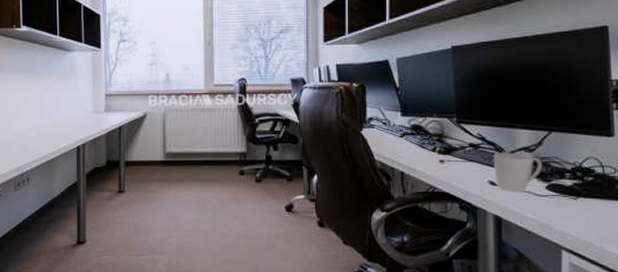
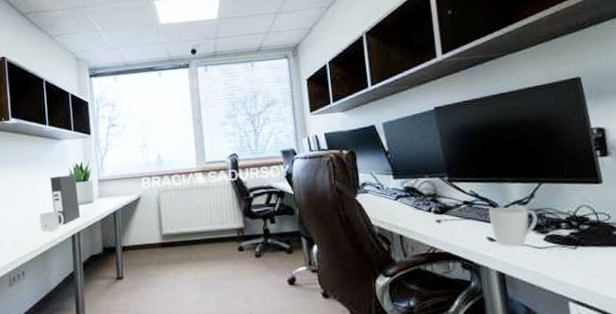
mug: none [45,121,70,142] -> present [38,210,64,233]
binder: none [58,87,86,135] -> present [50,174,80,225]
planter: none [76,73,101,118] -> present [68,159,94,205]

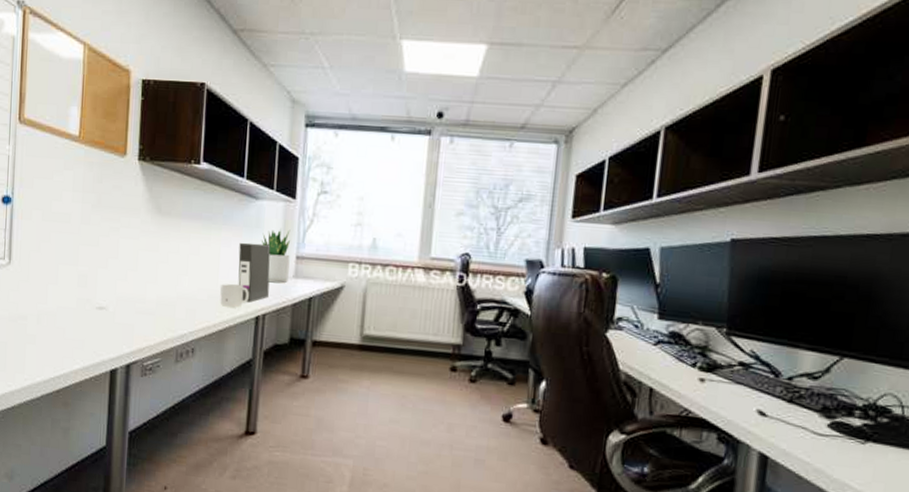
mug: present [488,207,538,247] -> none [765,376,827,429]

